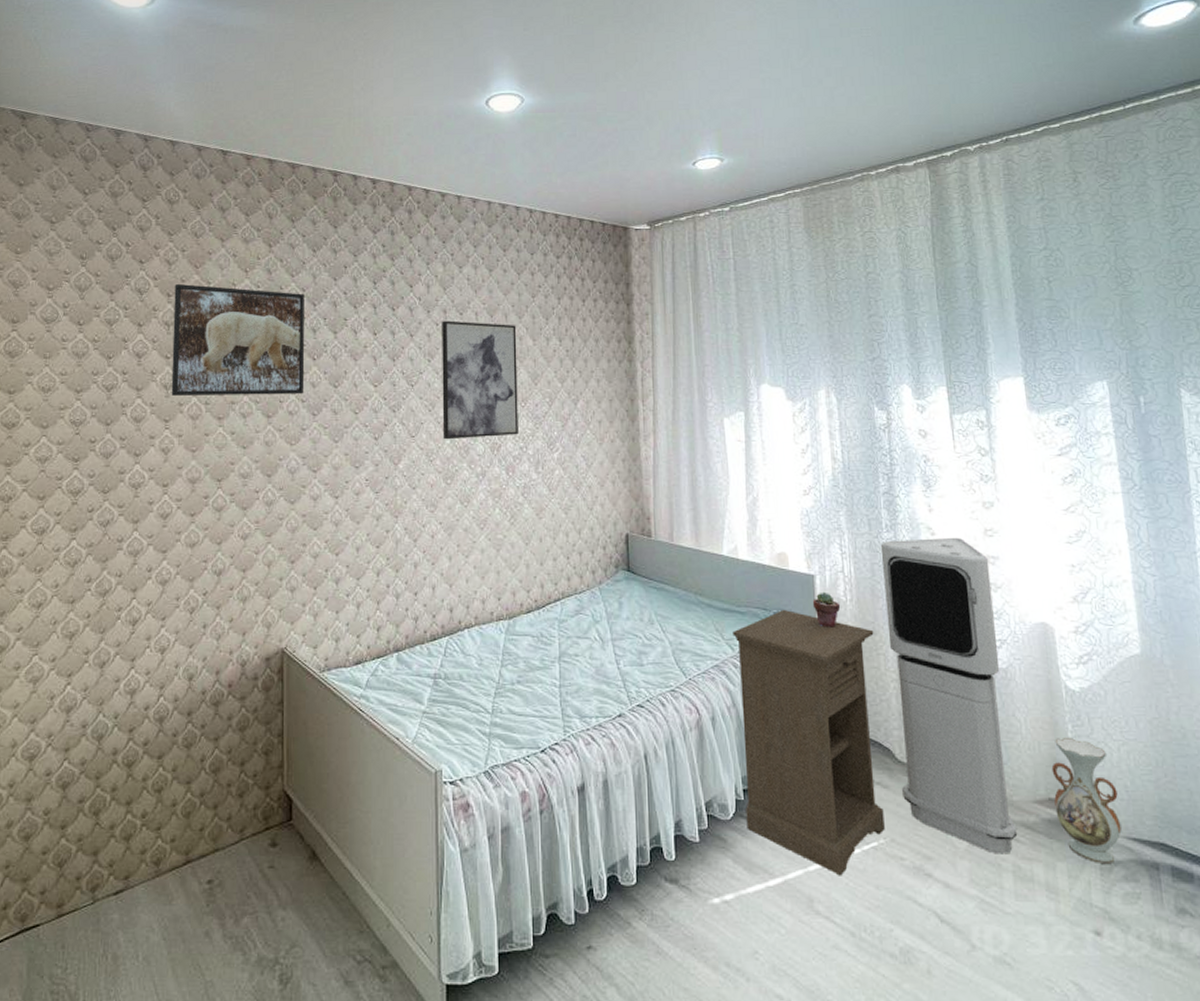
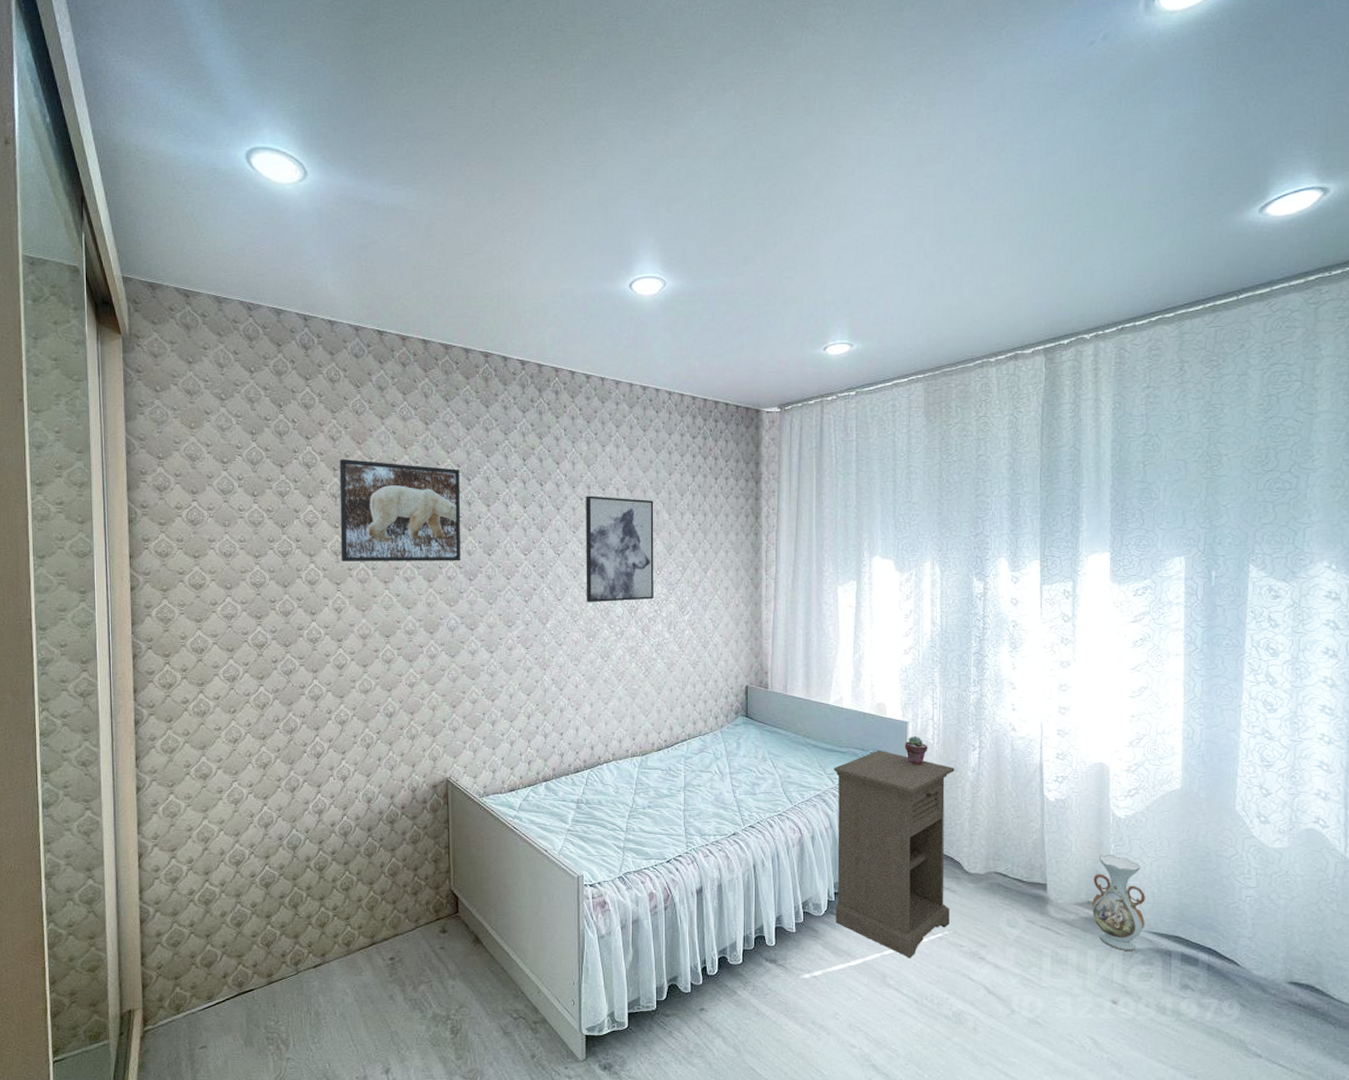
air purifier: present [880,537,1018,854] -> none [966,691,1060,944]

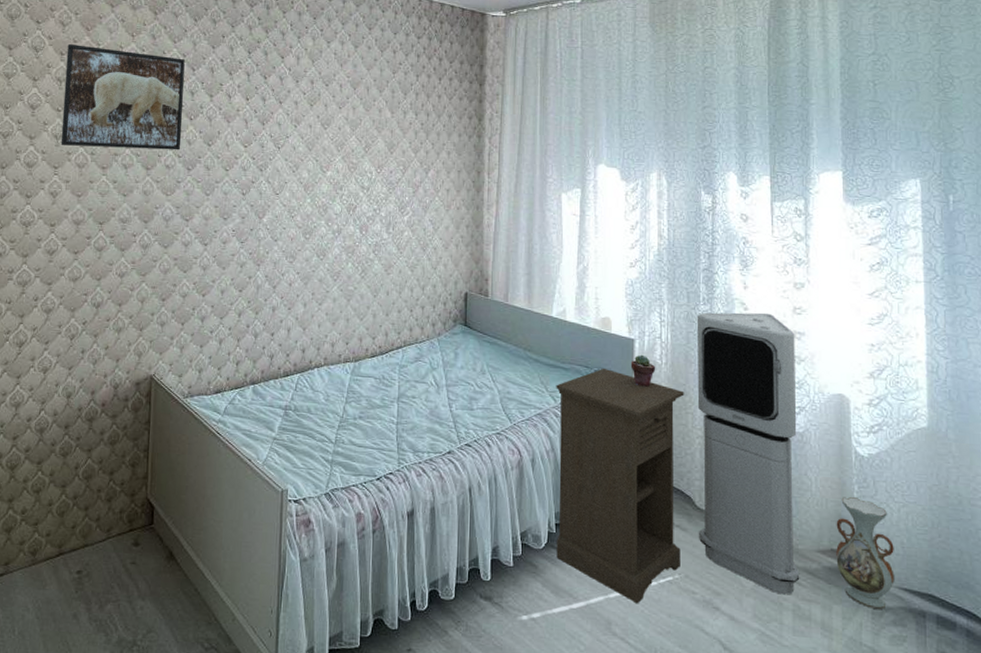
wall art: present [586,496,654,603] -> none [304,90,377,199]
air purifier: none [966,691,1060,944] -> present [696,312,800,595]

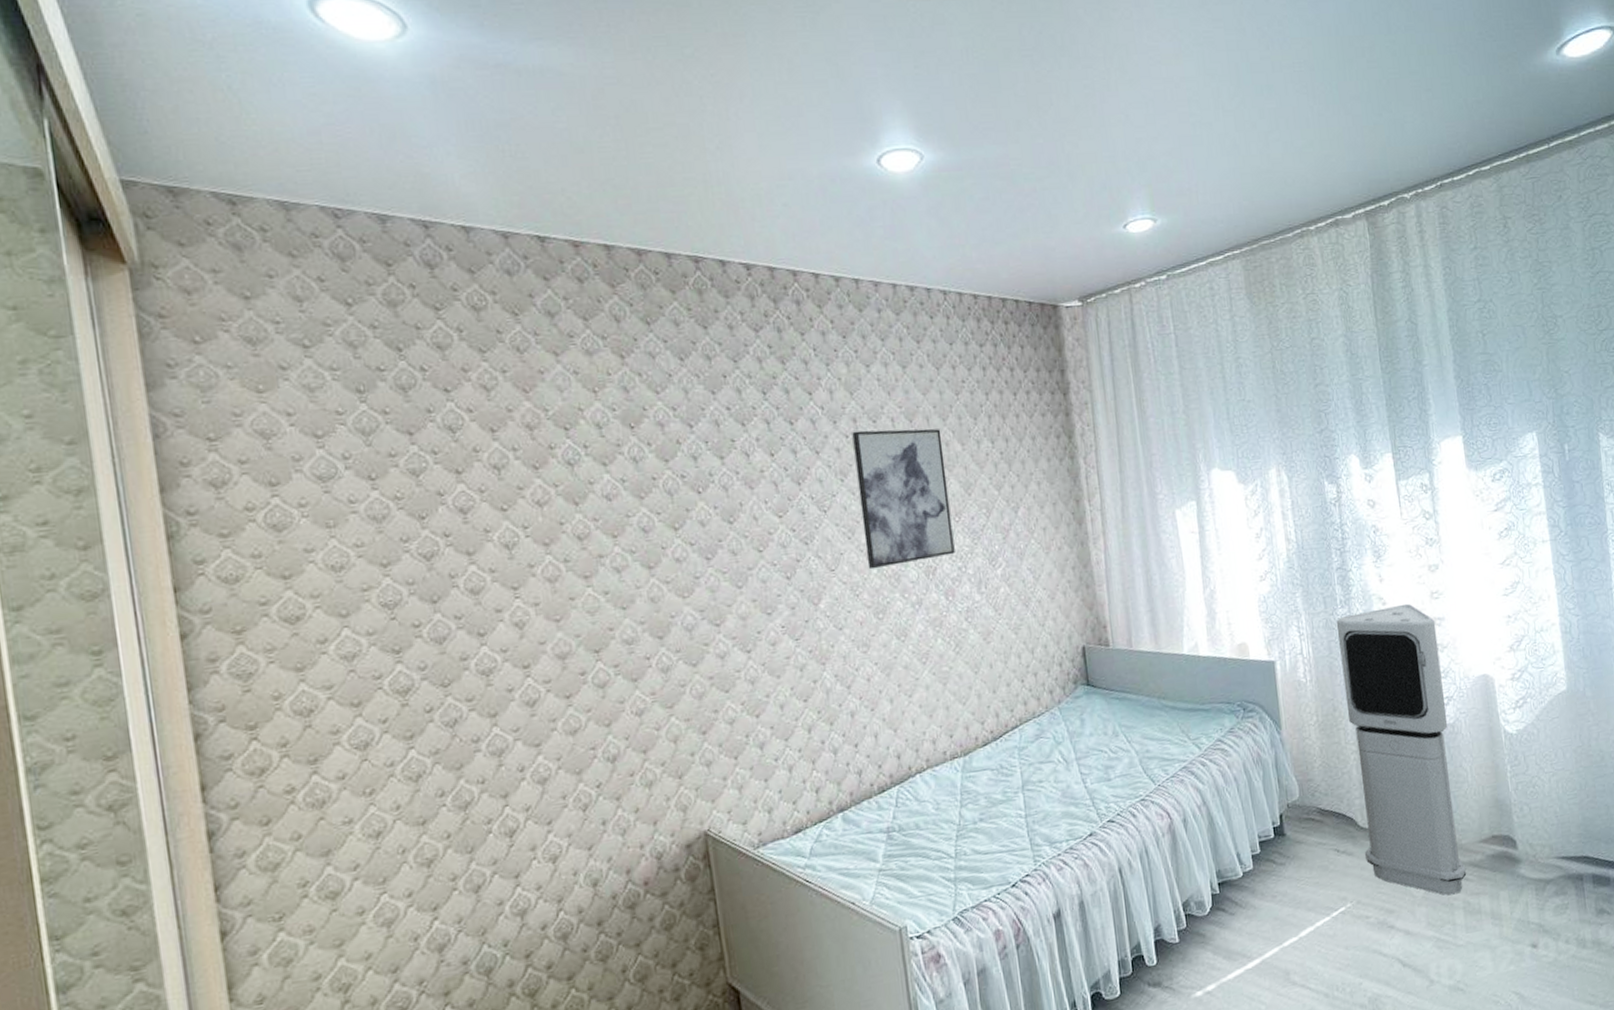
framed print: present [60,44,185,150] -> none [499,413,692,557]
wall art: none [304,90,377,199] -> present [852,428,955,570]
nightstand: present [556,369,684,604] -> none [1198,700,1351,945]
potted succulent: present [630,354,656,387] -> none [1274,676,1302,712]
vase: present [836,496,895,609] -> none [1494,777,1553,886]

